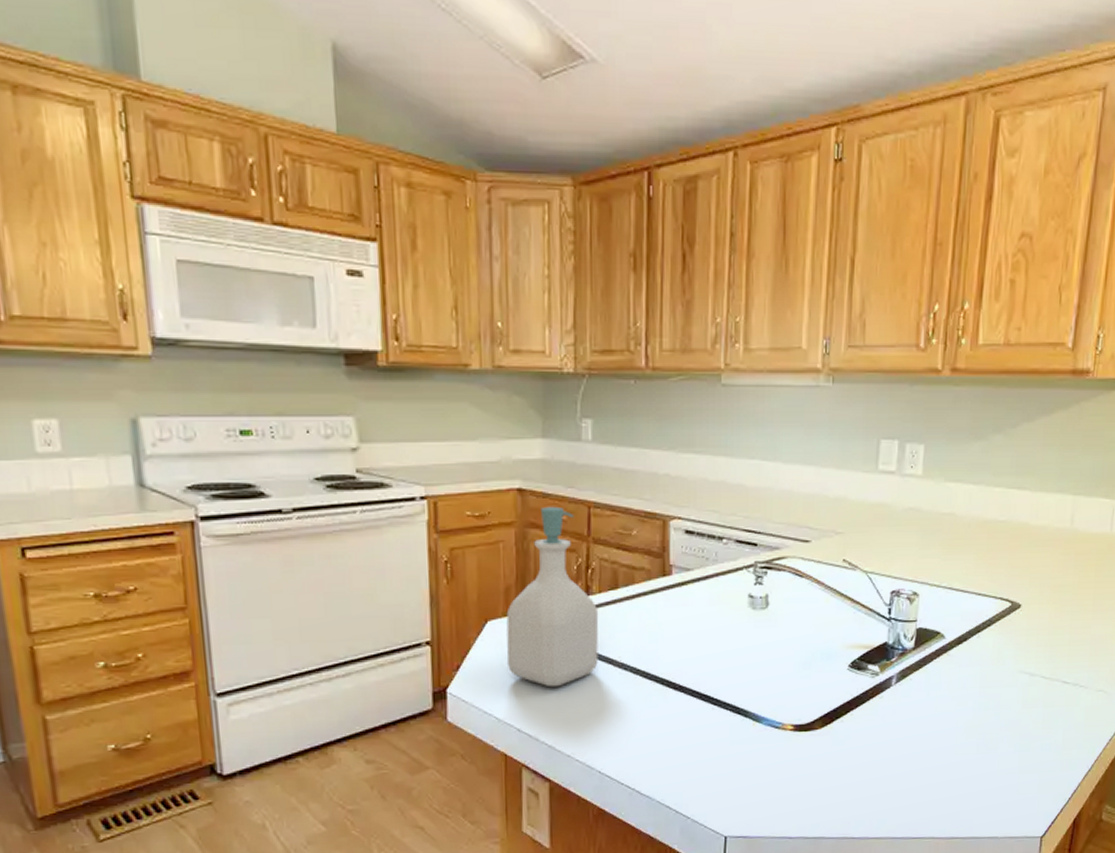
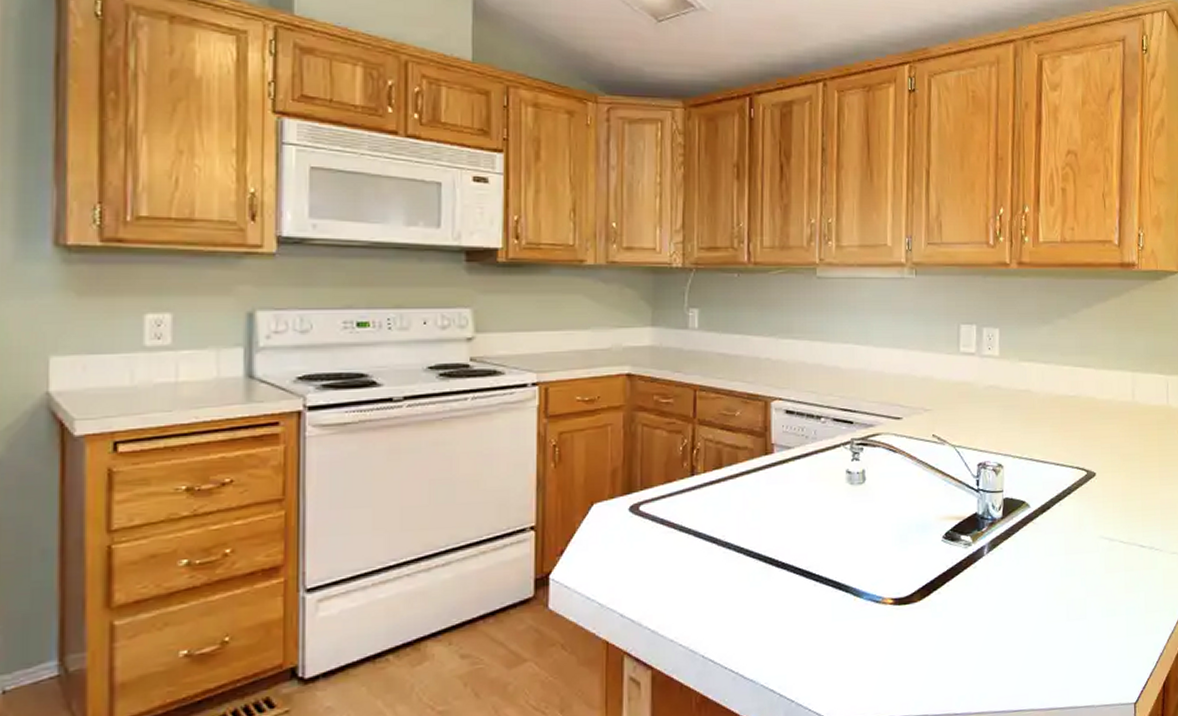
soap bottle: present [506,506,599,687] -> none [612,390,704,569]

